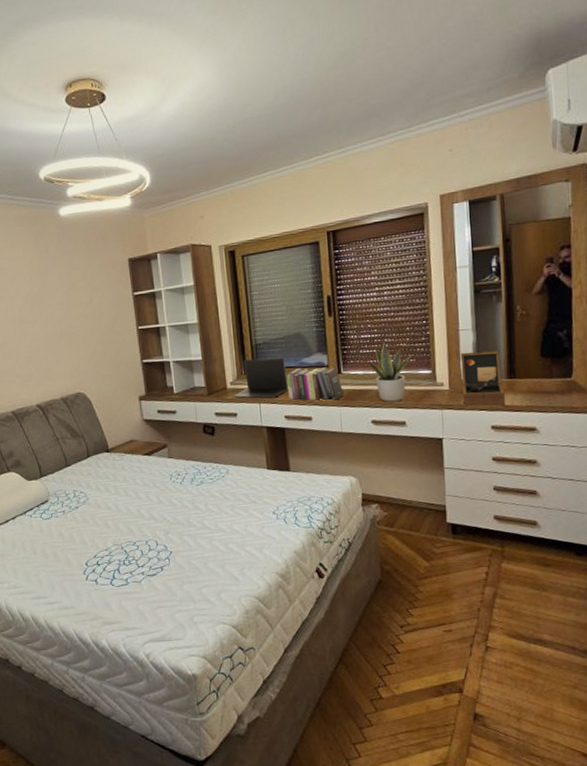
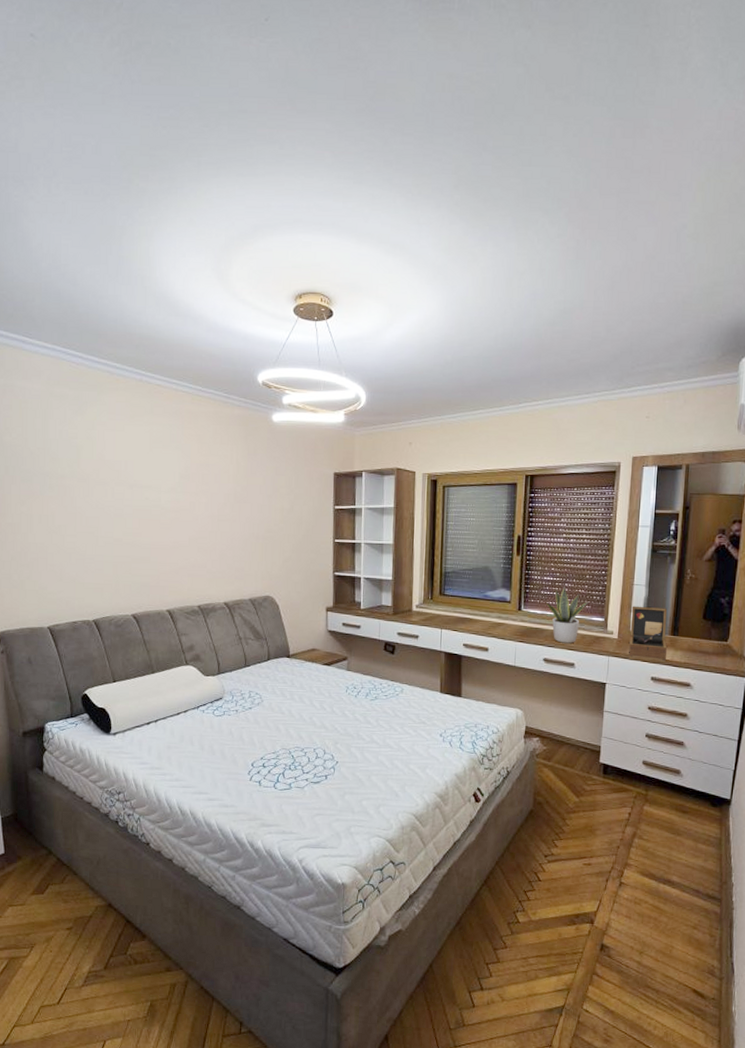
laptop computer: present [233,357,288,399] -> none [417,585,471,627]
books: present [286,367,344,401] -> none [469,600,521,635]

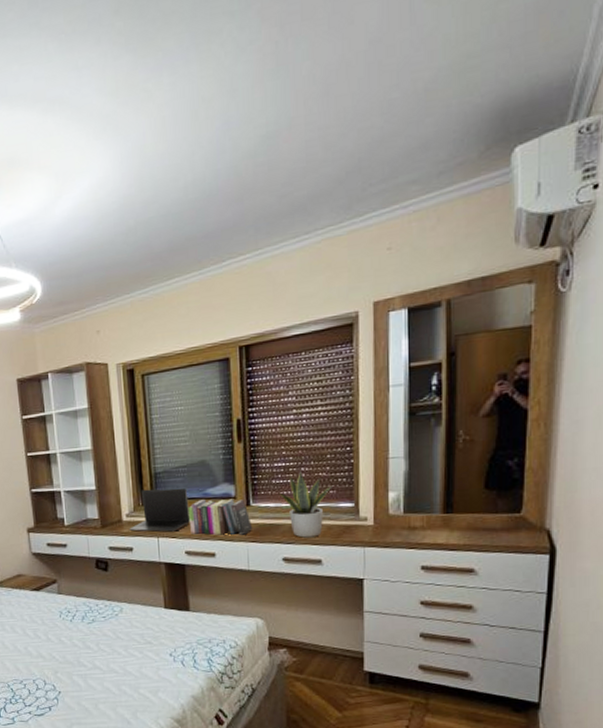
laptop computer: none [417,585,471,627] -> present [129,488,190,533]
books: none [469,600,521,635] -> present [188,499,252,536]
wooden box: present [628,606,668,664] -> none [388,481,440,549]

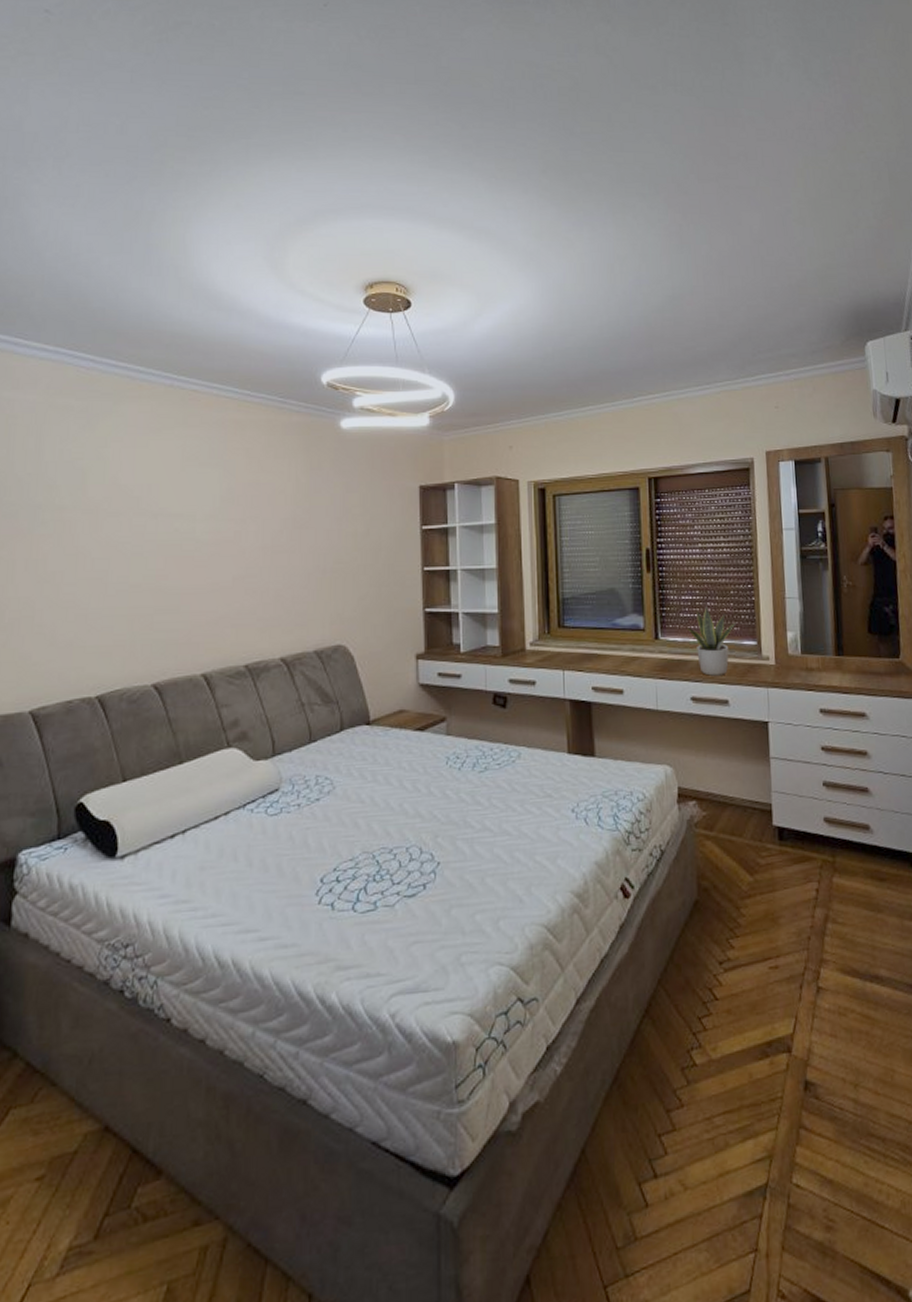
laptop computer: present [129,488,190,533] -> none [533,615,598,666]
books: present [188,499,252,536] -> none [596,630,660,671]

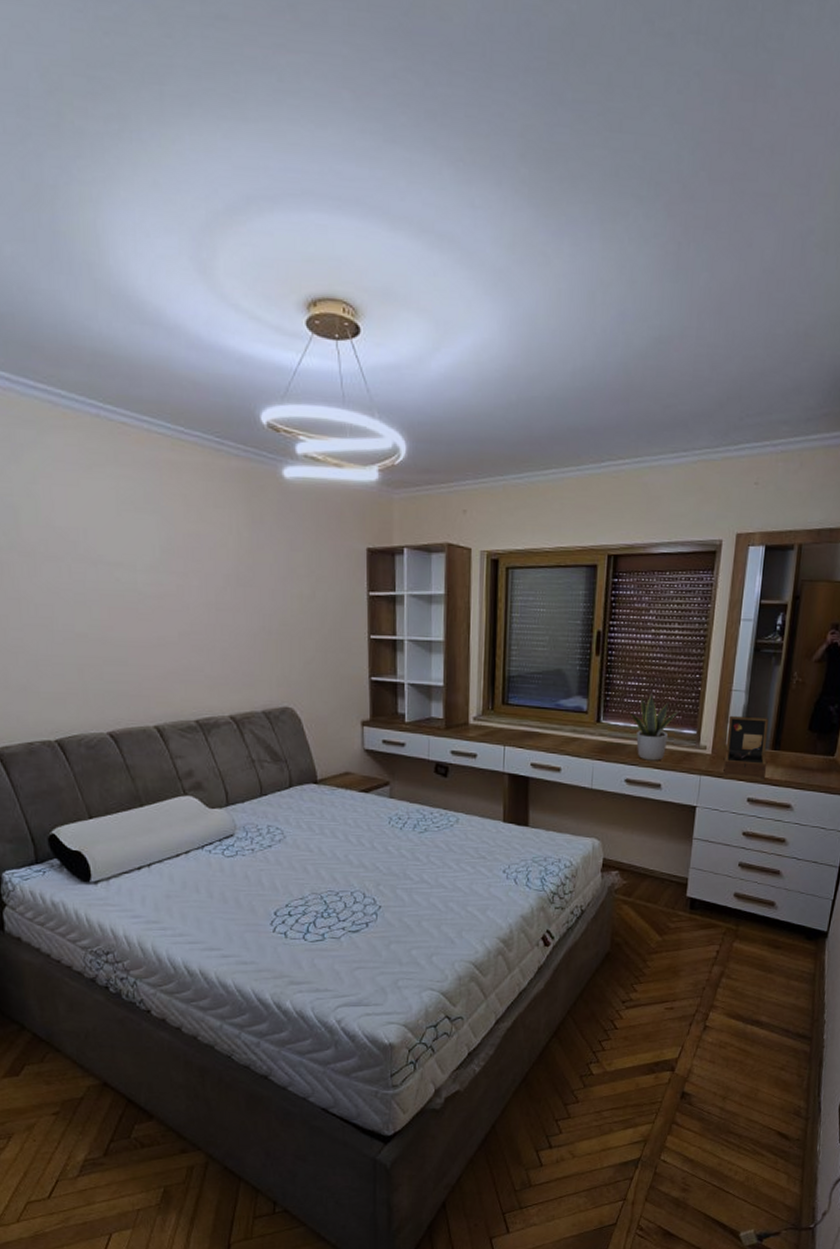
wooden box: none [786,622,834,692] -> present [723,715,769,783]

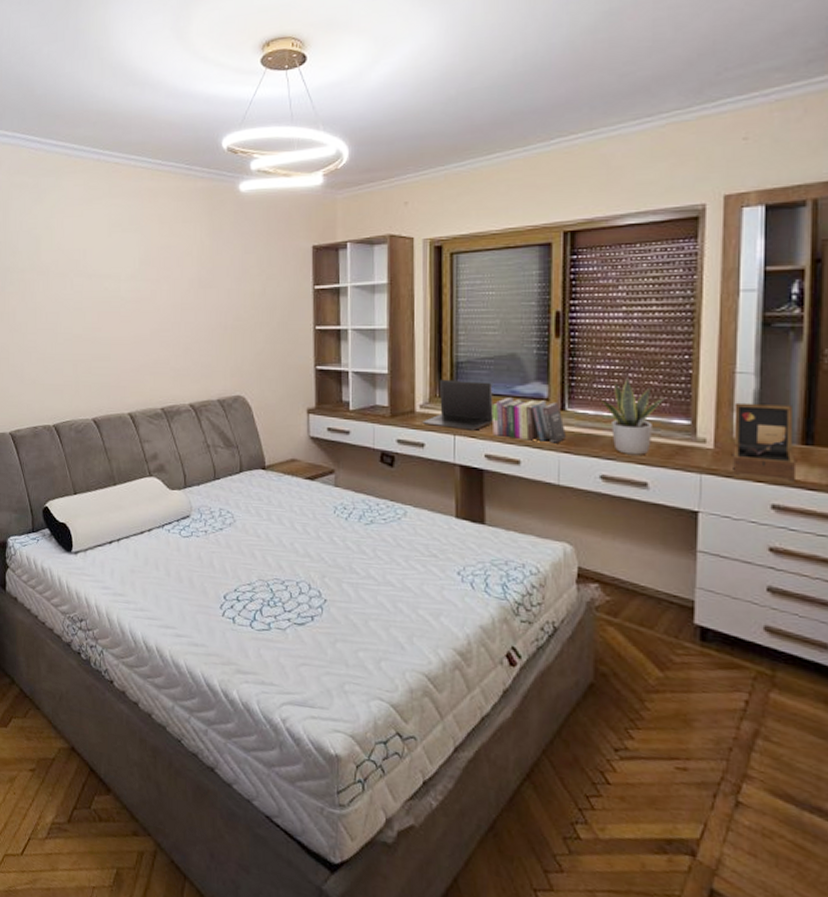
laptop computer: none [475,692,540,743] -> present [422,379,493,432]
books: none [538,710,600,752] -> present [491,398,566,443]

